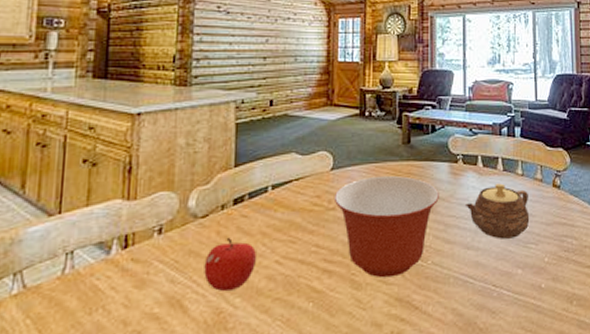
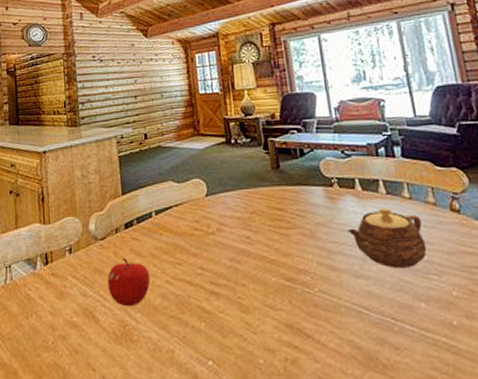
mixing bowl: present [333,175,439,278] -> none [211,200,318,303]

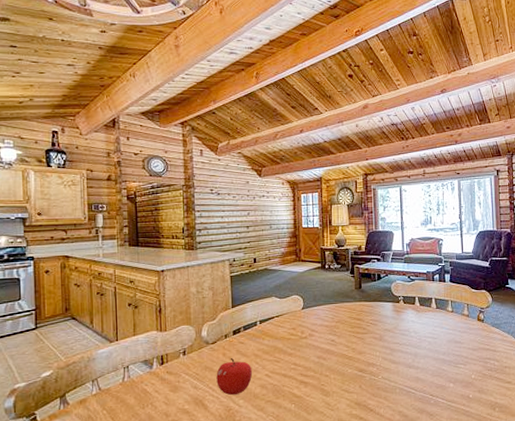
teapot: present [347,207,427,268] -> none [406,318,459,361]

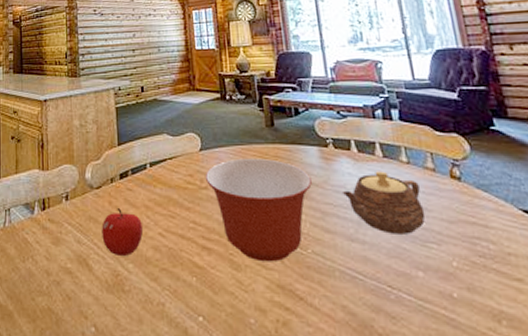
mixing bowl: none [305,313,386,388] -> present [205,158,312,262]
teapot: none [406,318,459,361] -> present [341,171,426,234]

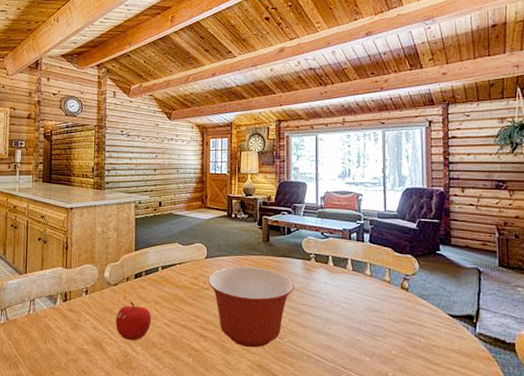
teapot: present [341,171,426,234] -> none [316,281,378,330]

